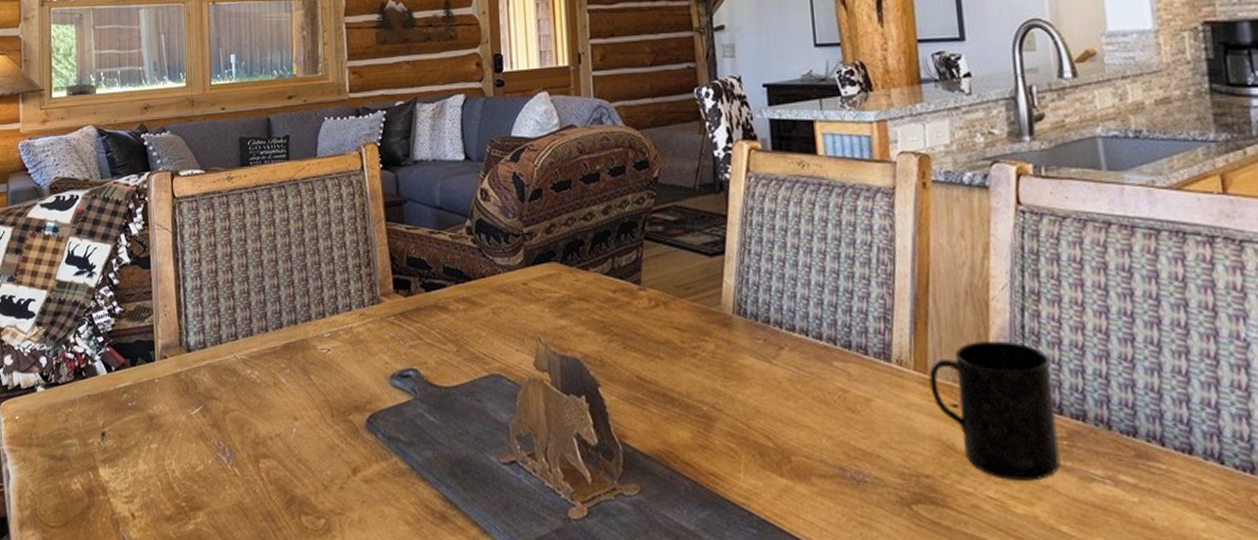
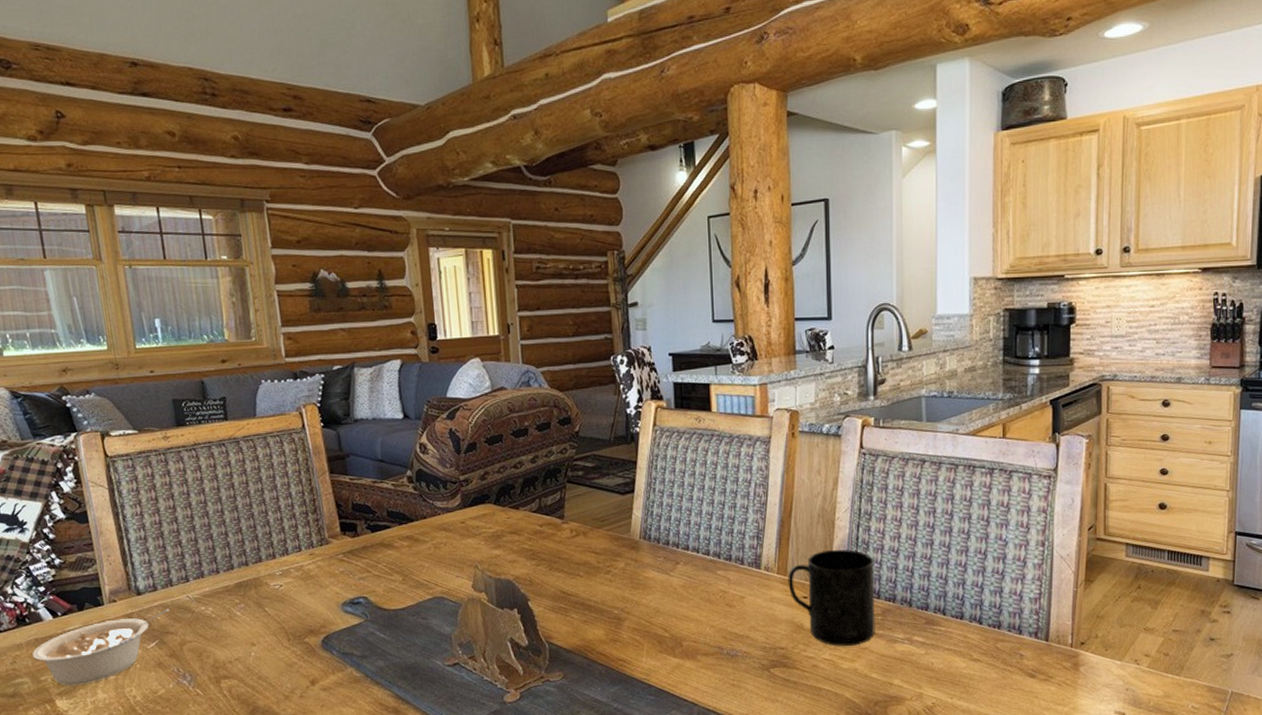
legume: none [83,370,216,453] -> present [31,609,169,686]

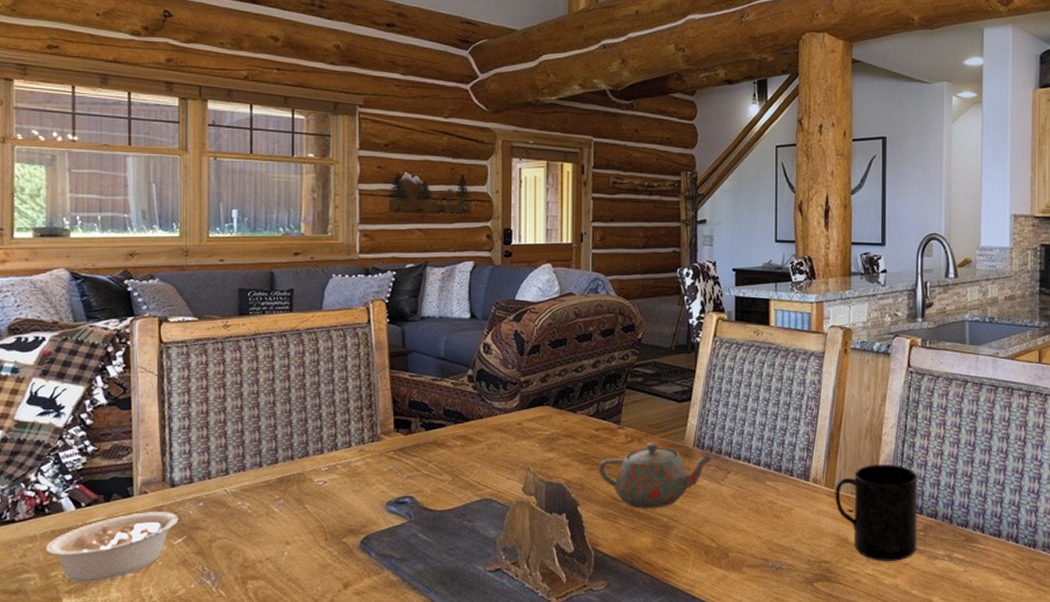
teapot: none [545,536,662,603] -> present [598,442,714,510]

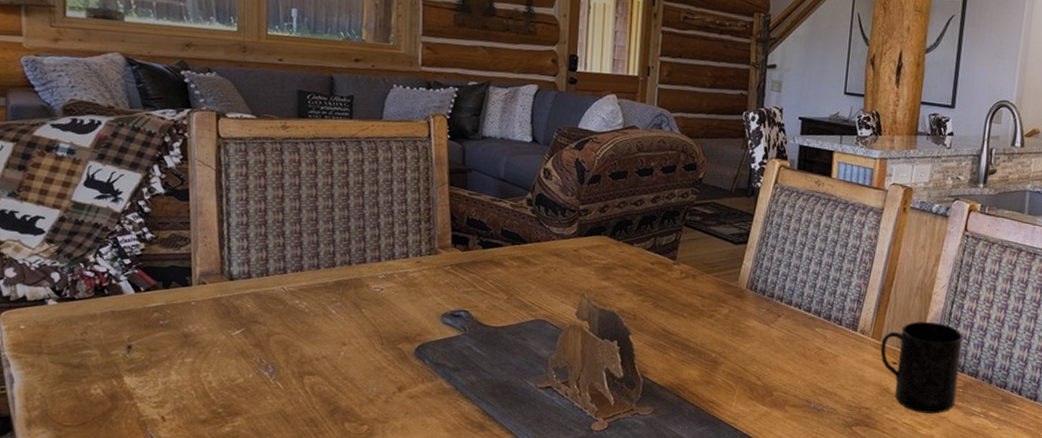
legume: present [45,502,203,584] -> none [105,298,261,364]
teapot: present [598,442,714,510] -> none [651,280,766,344]

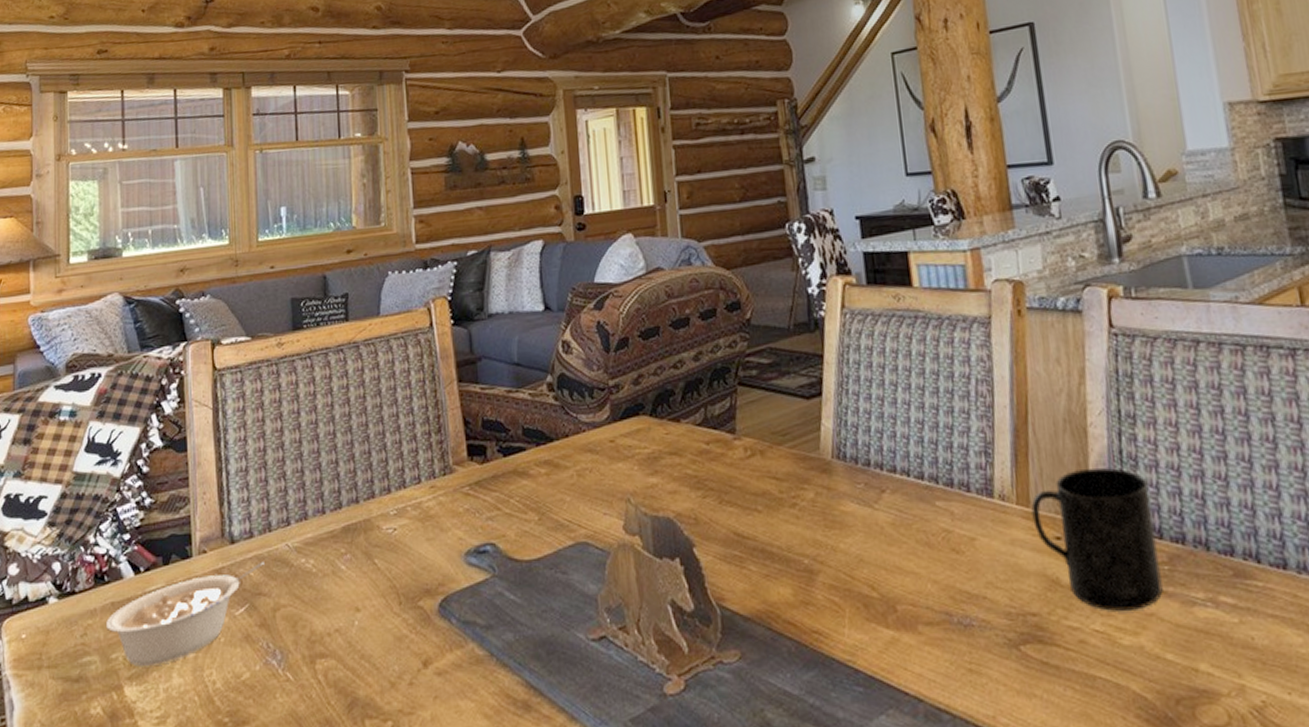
legume: none [105,298,261,364] -> present [105,561,265,667]

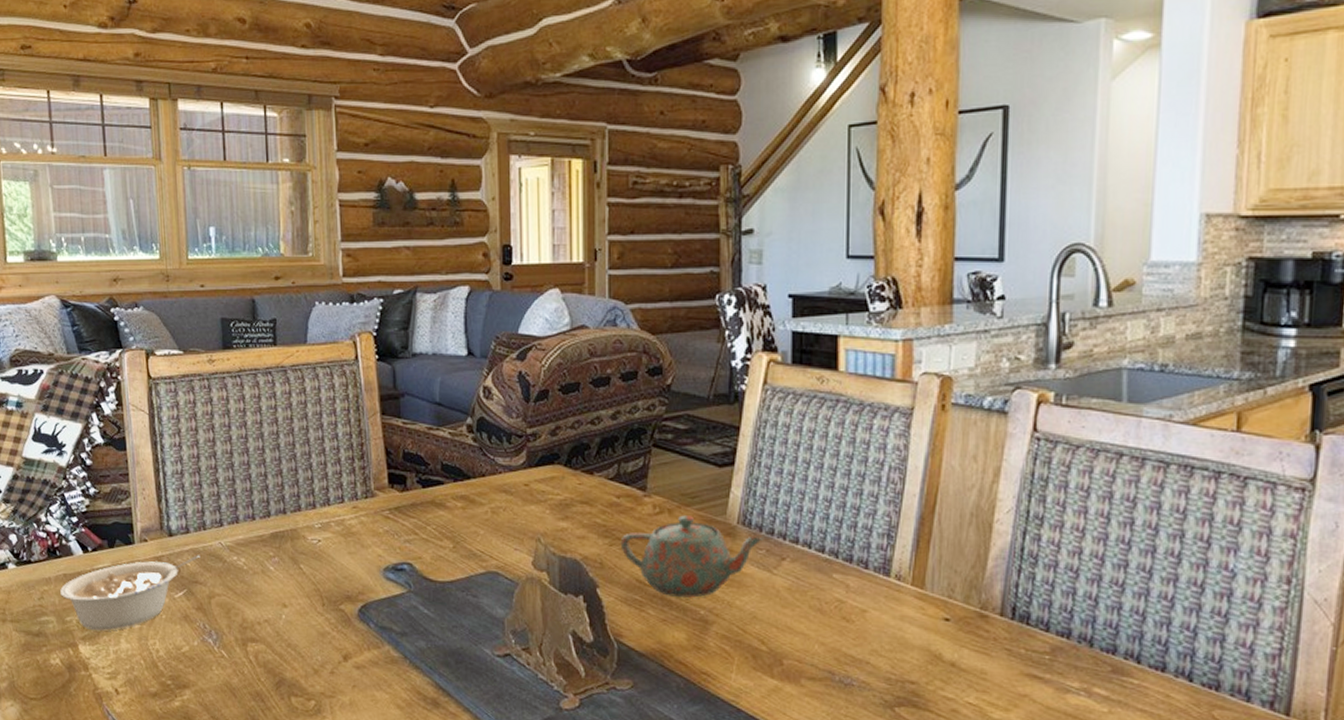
teapot: none [714,455,861,549] -> present [620,515,764,598]
mug: present [1031,467,1163,611] -> none [925,560,1044,690]

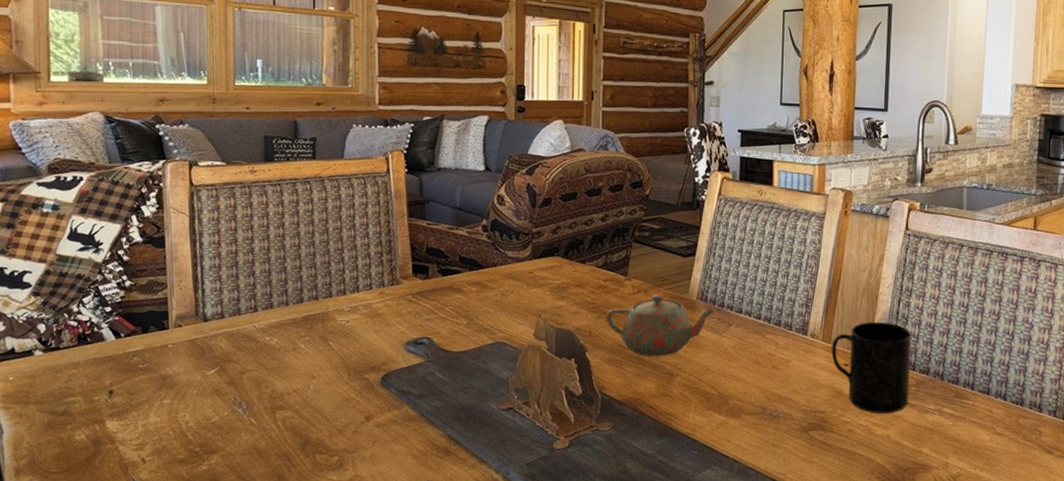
legume: present [59,555,200,631] -> none [88,337,234,408]
mug: none [925,560,1044,690] -> present [831,321,912,413]

